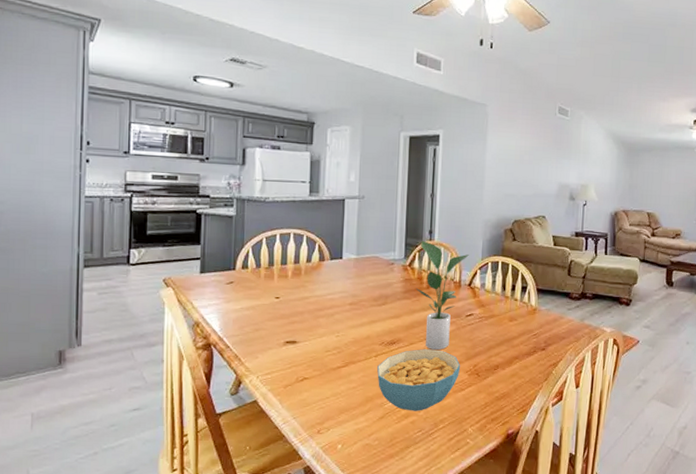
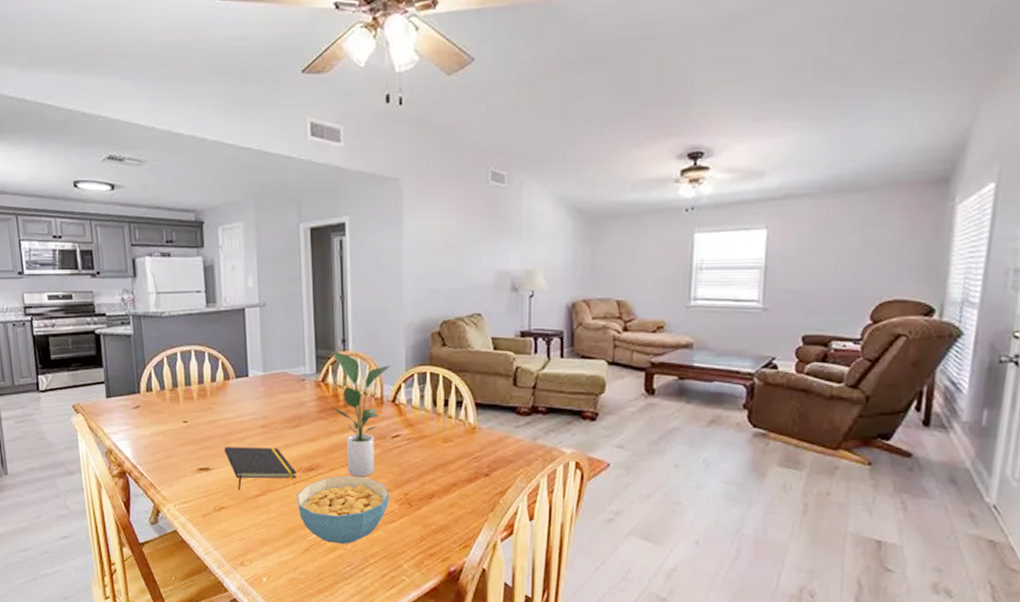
notepad: none [312,322,380,362] -> present [223,447,297,490]

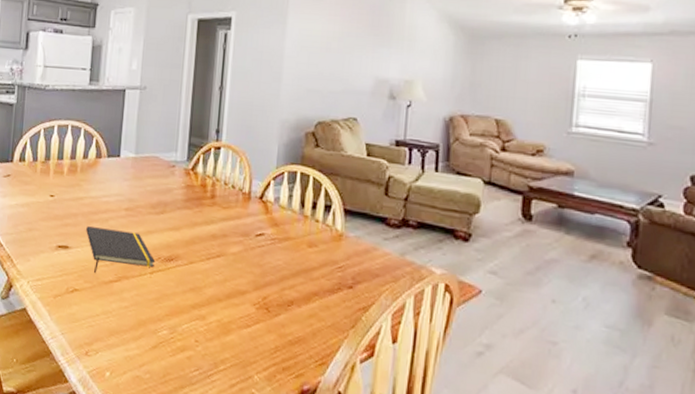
cereal bowl: present [297,476,390,544] -> none [152,270,248,346]
potted plant: present [332,352,390,477] -> none [198,141,261,274]

